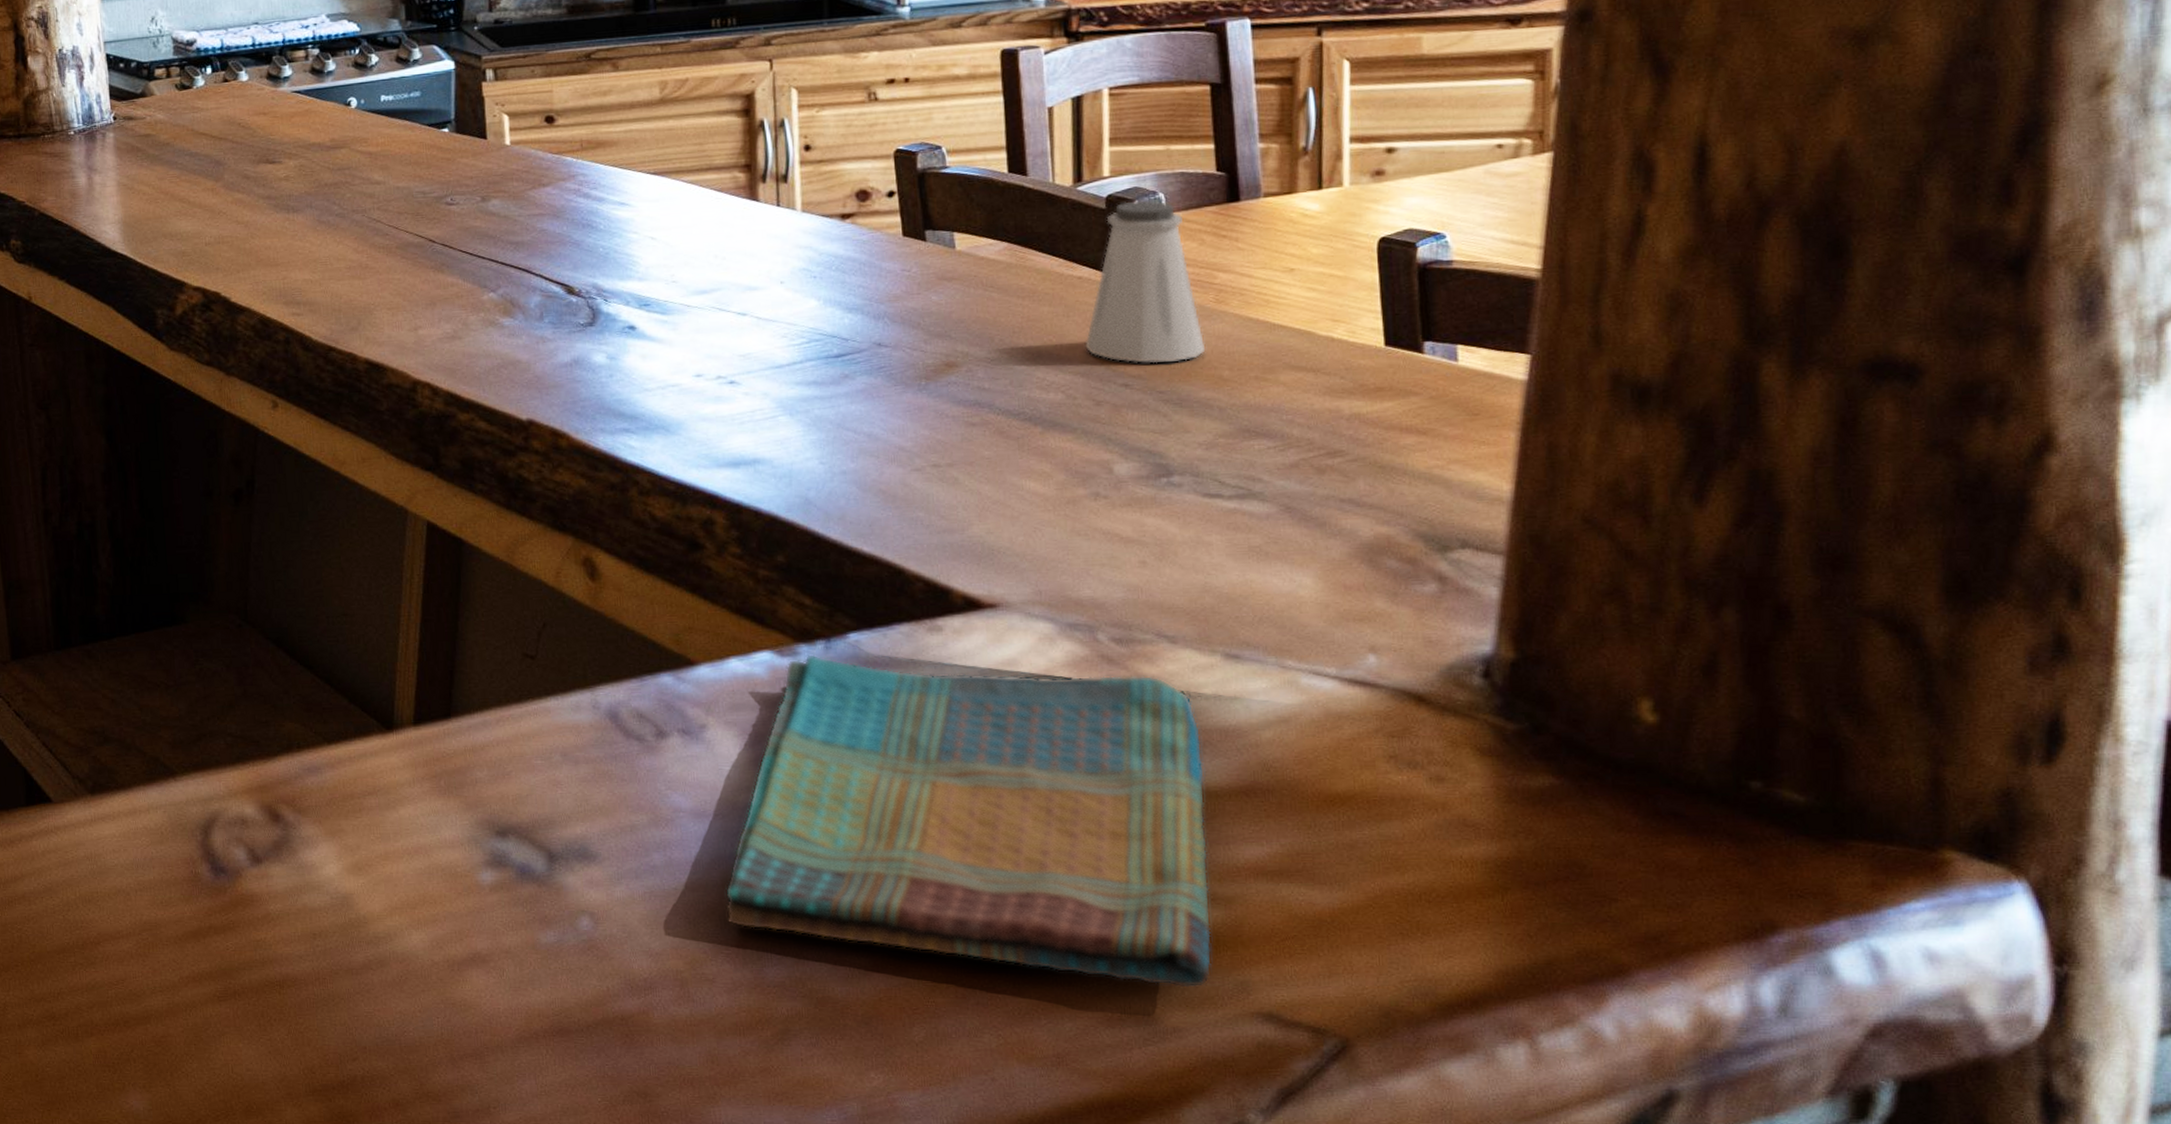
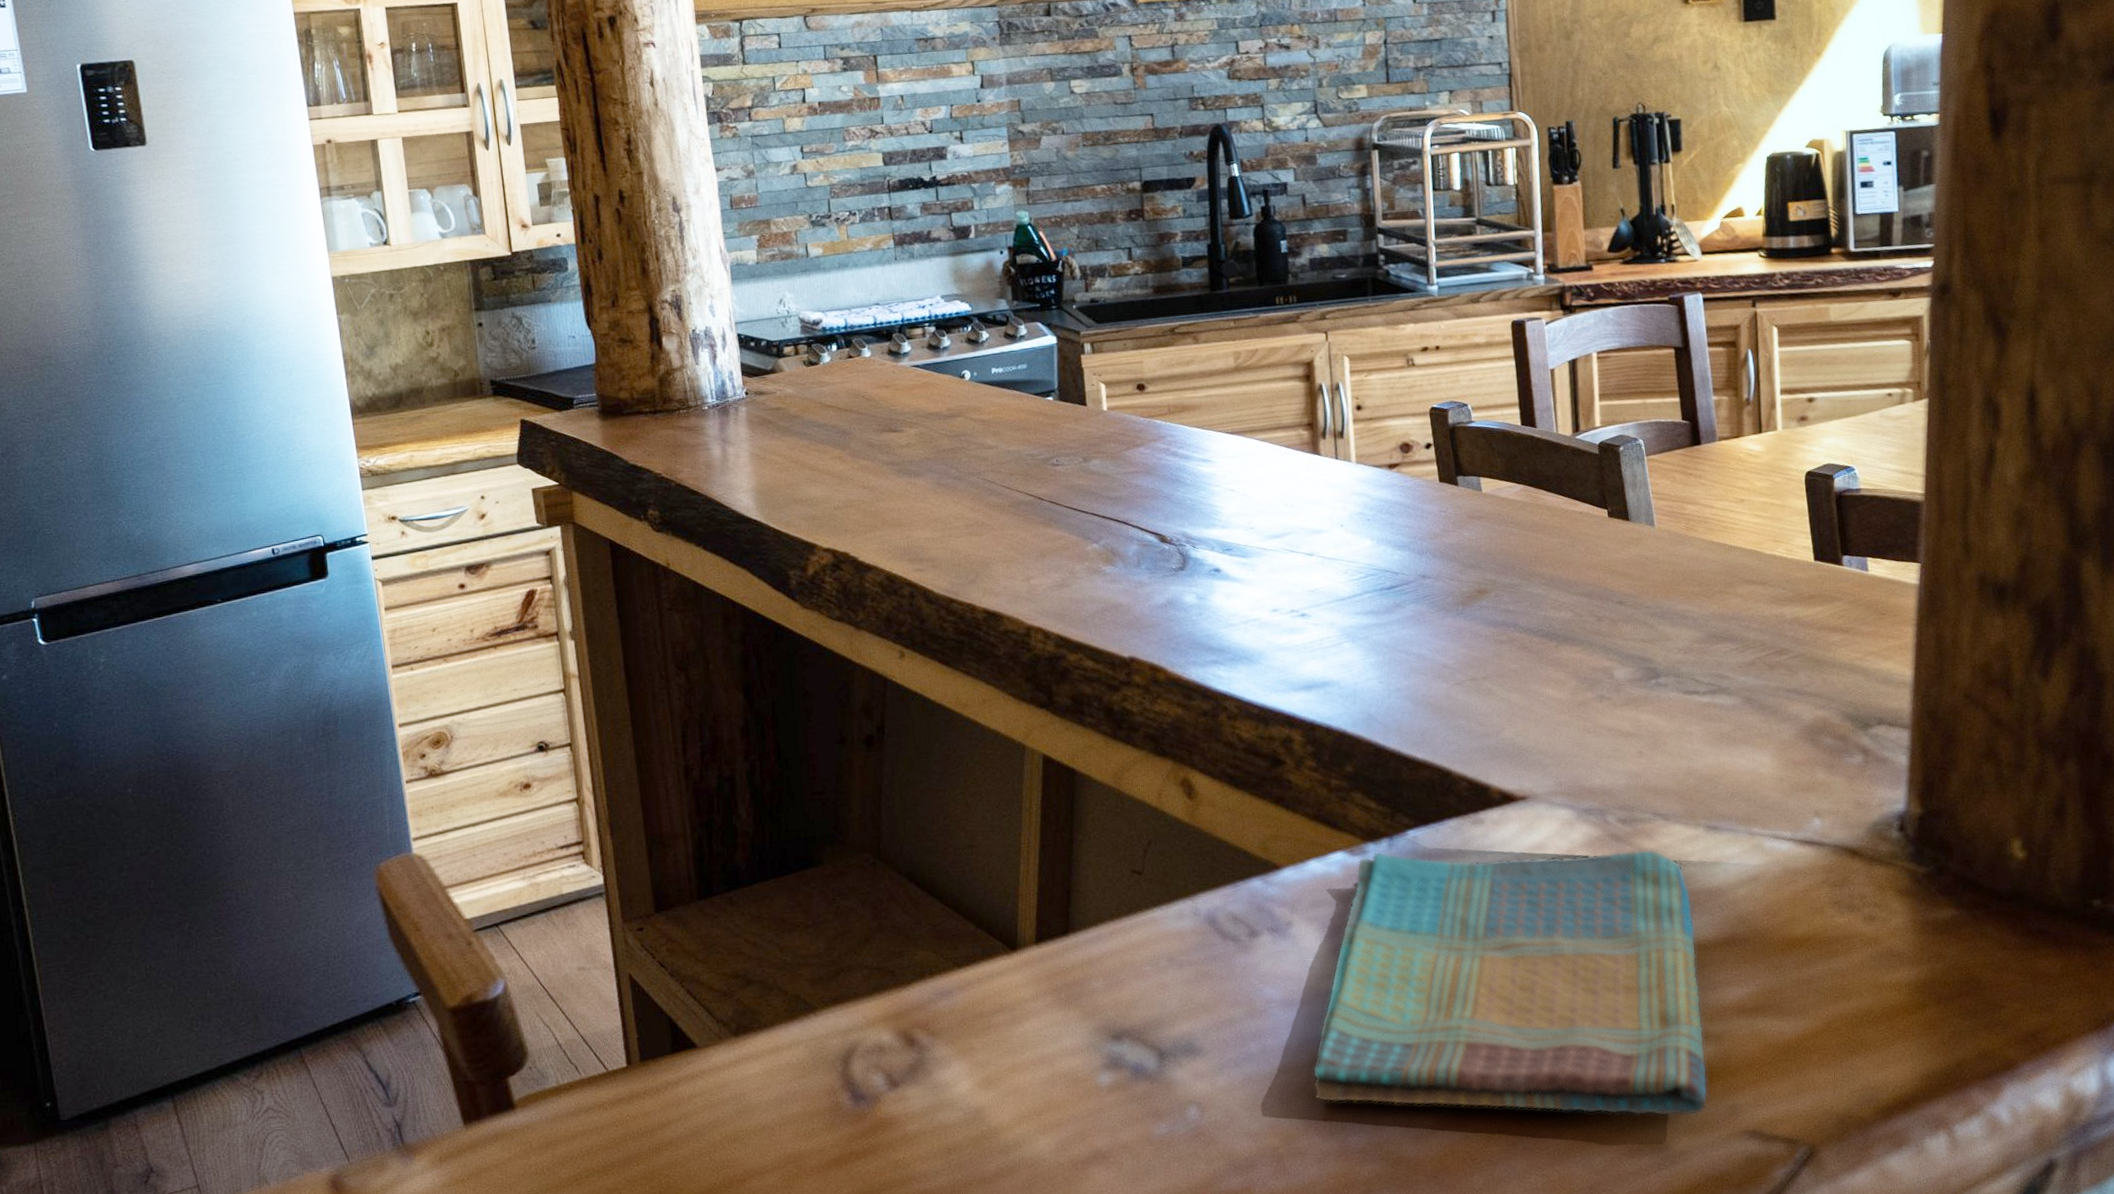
saltshaker: present [1085,200,1206,364] -> none [1587,445,1681,584]

